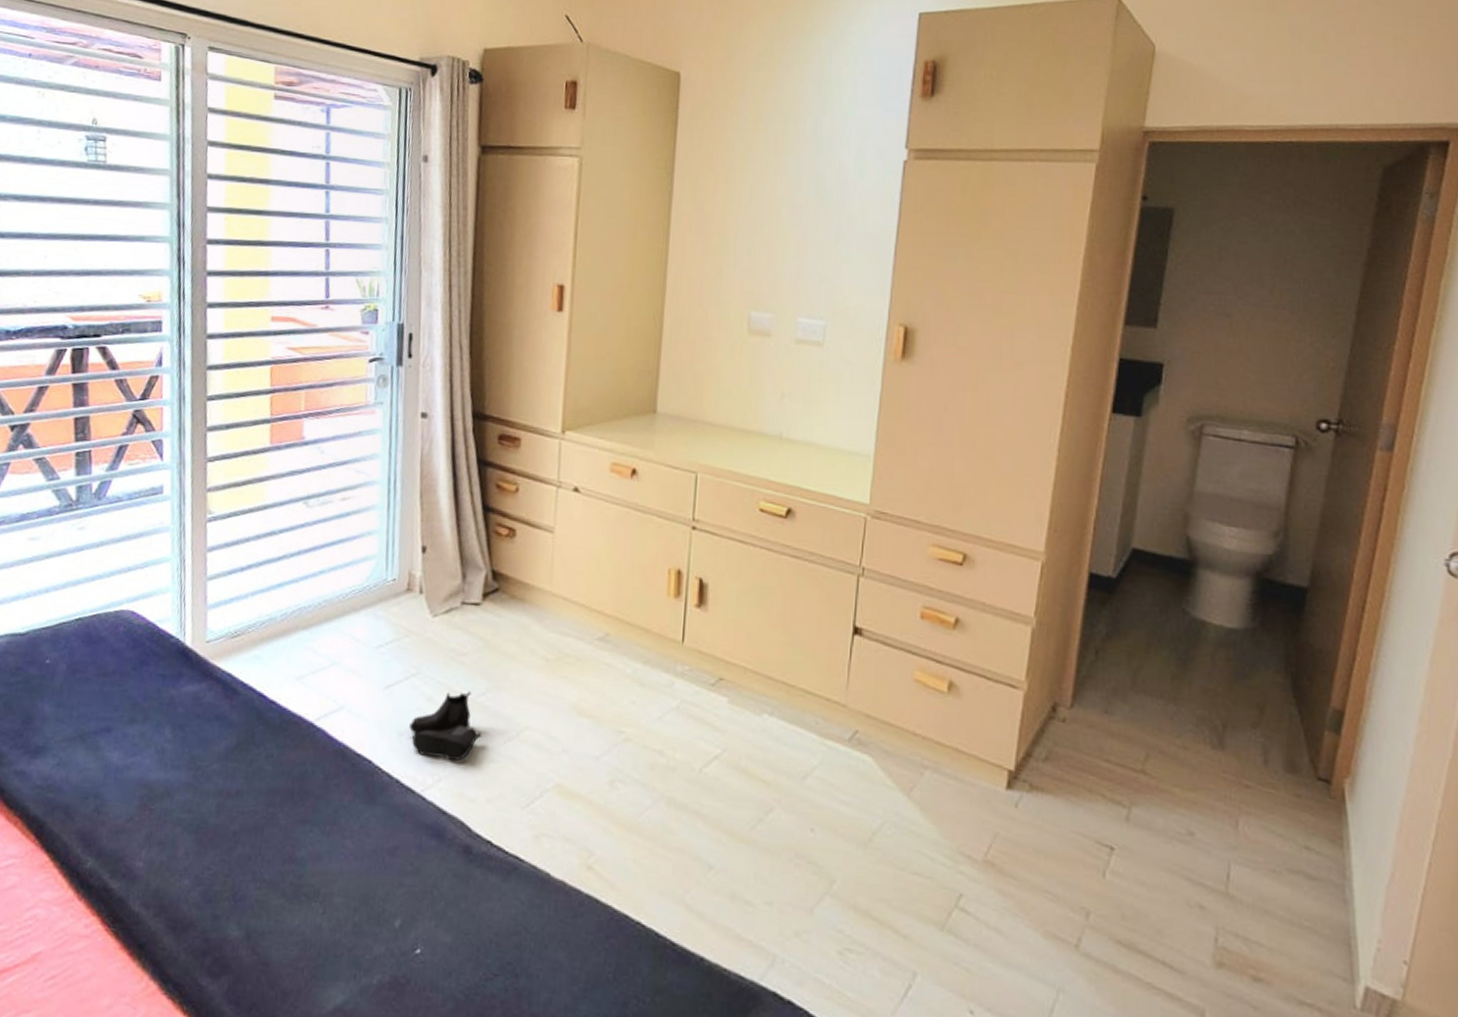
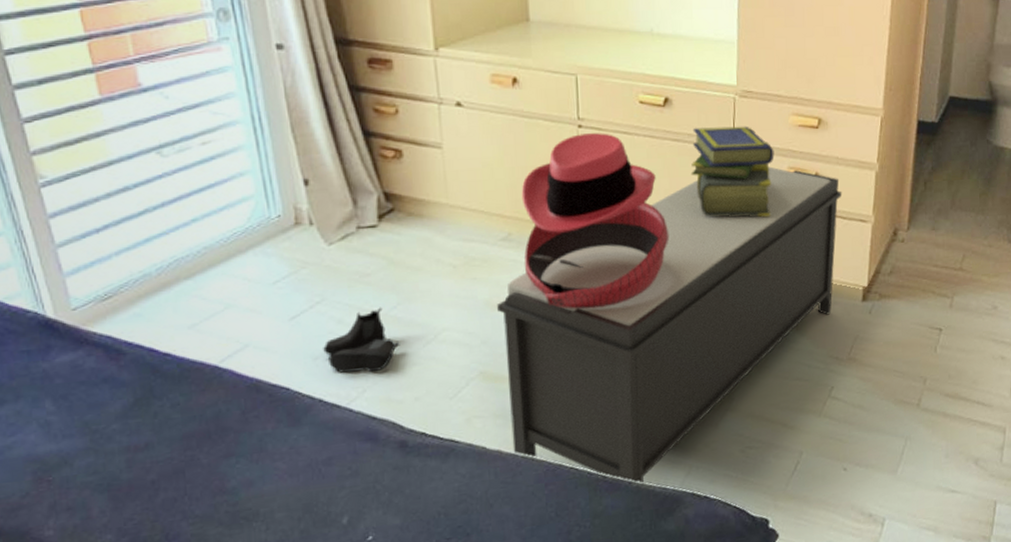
bench: none [577,602,988,966] -> present [497,166,842,485]
fedora: none [617,536,778,736] -> present [521,133,670,309]
stack of books: none [808,546,908,661] -> present [690,126,775,217]

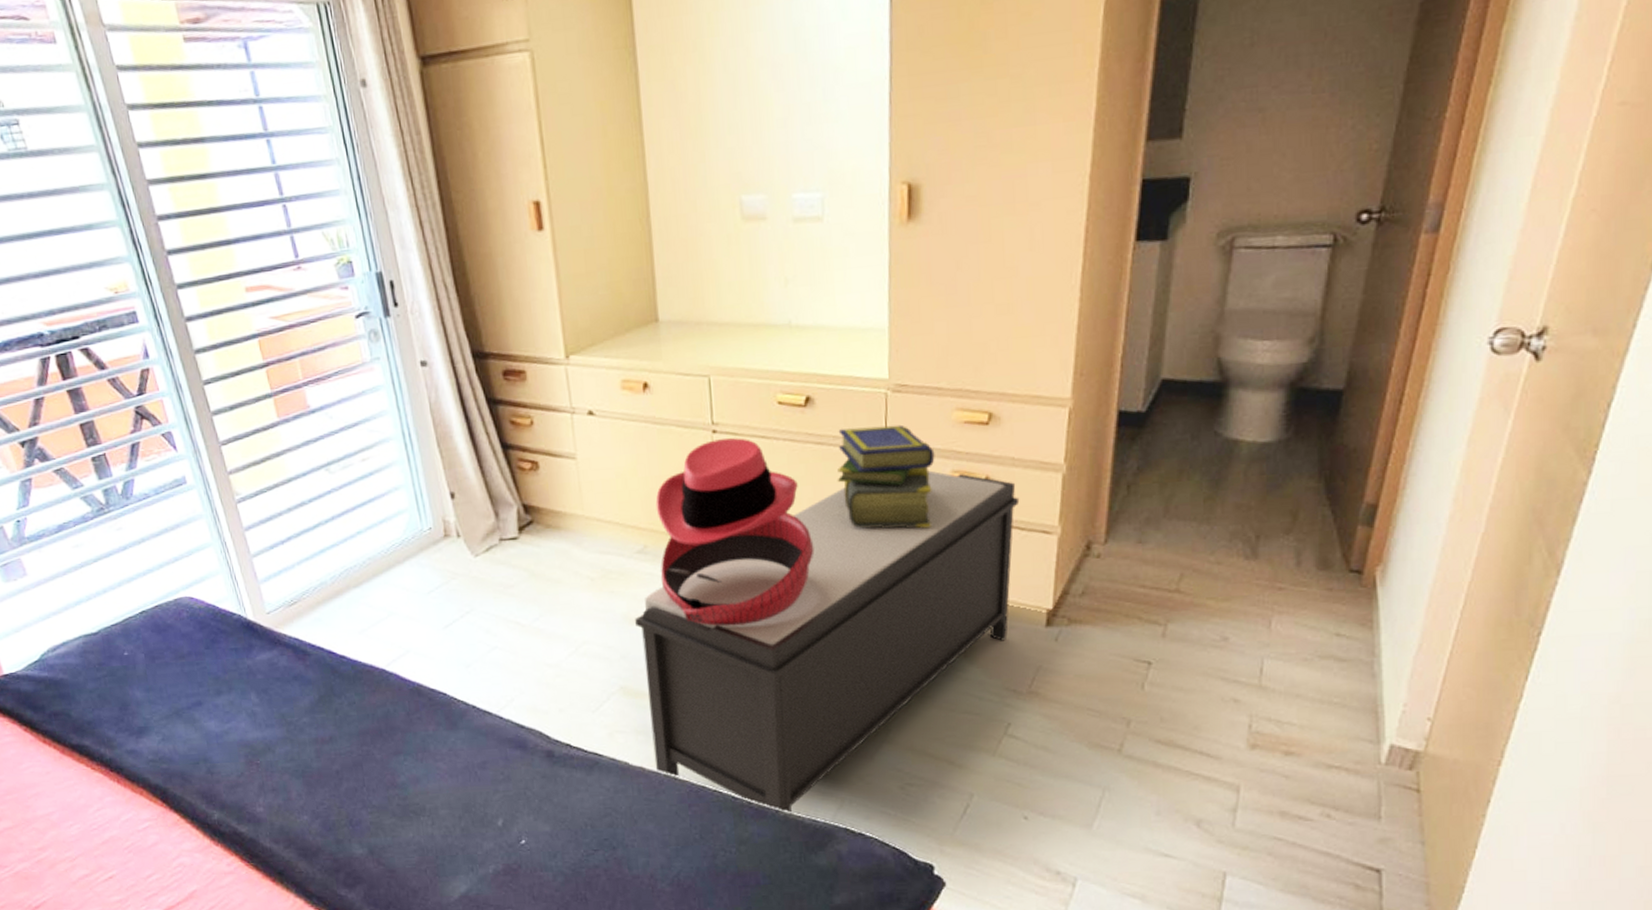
boots: present [323,307,400,373] -> none [474,618,544,682]

